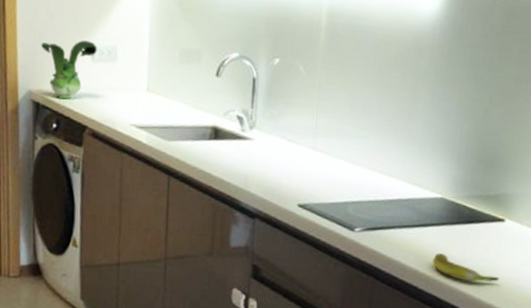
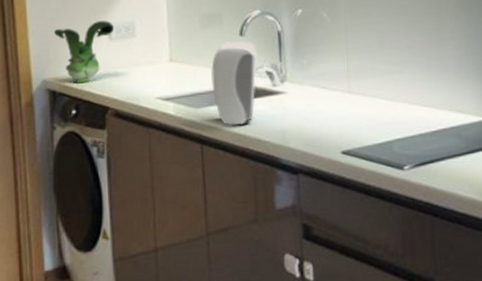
soap dispenser: none [184,80,230,164] -> present [211,40,257,126]

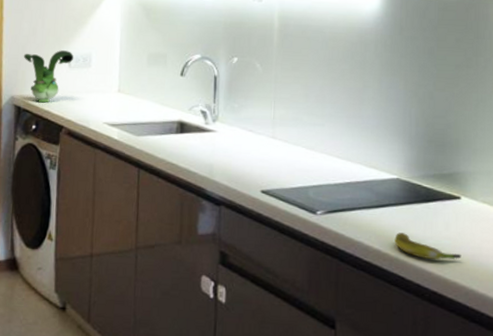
soap dispenser: present [211,40,257,126] -> none [152,80,194,156]

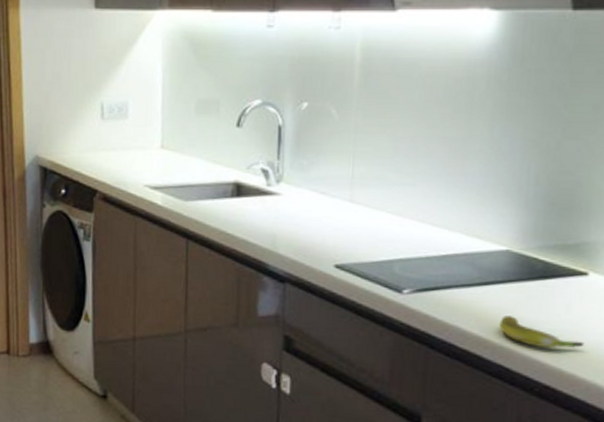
toy figurine: present [24,50,74,103] -> none [48,98,108,163]

